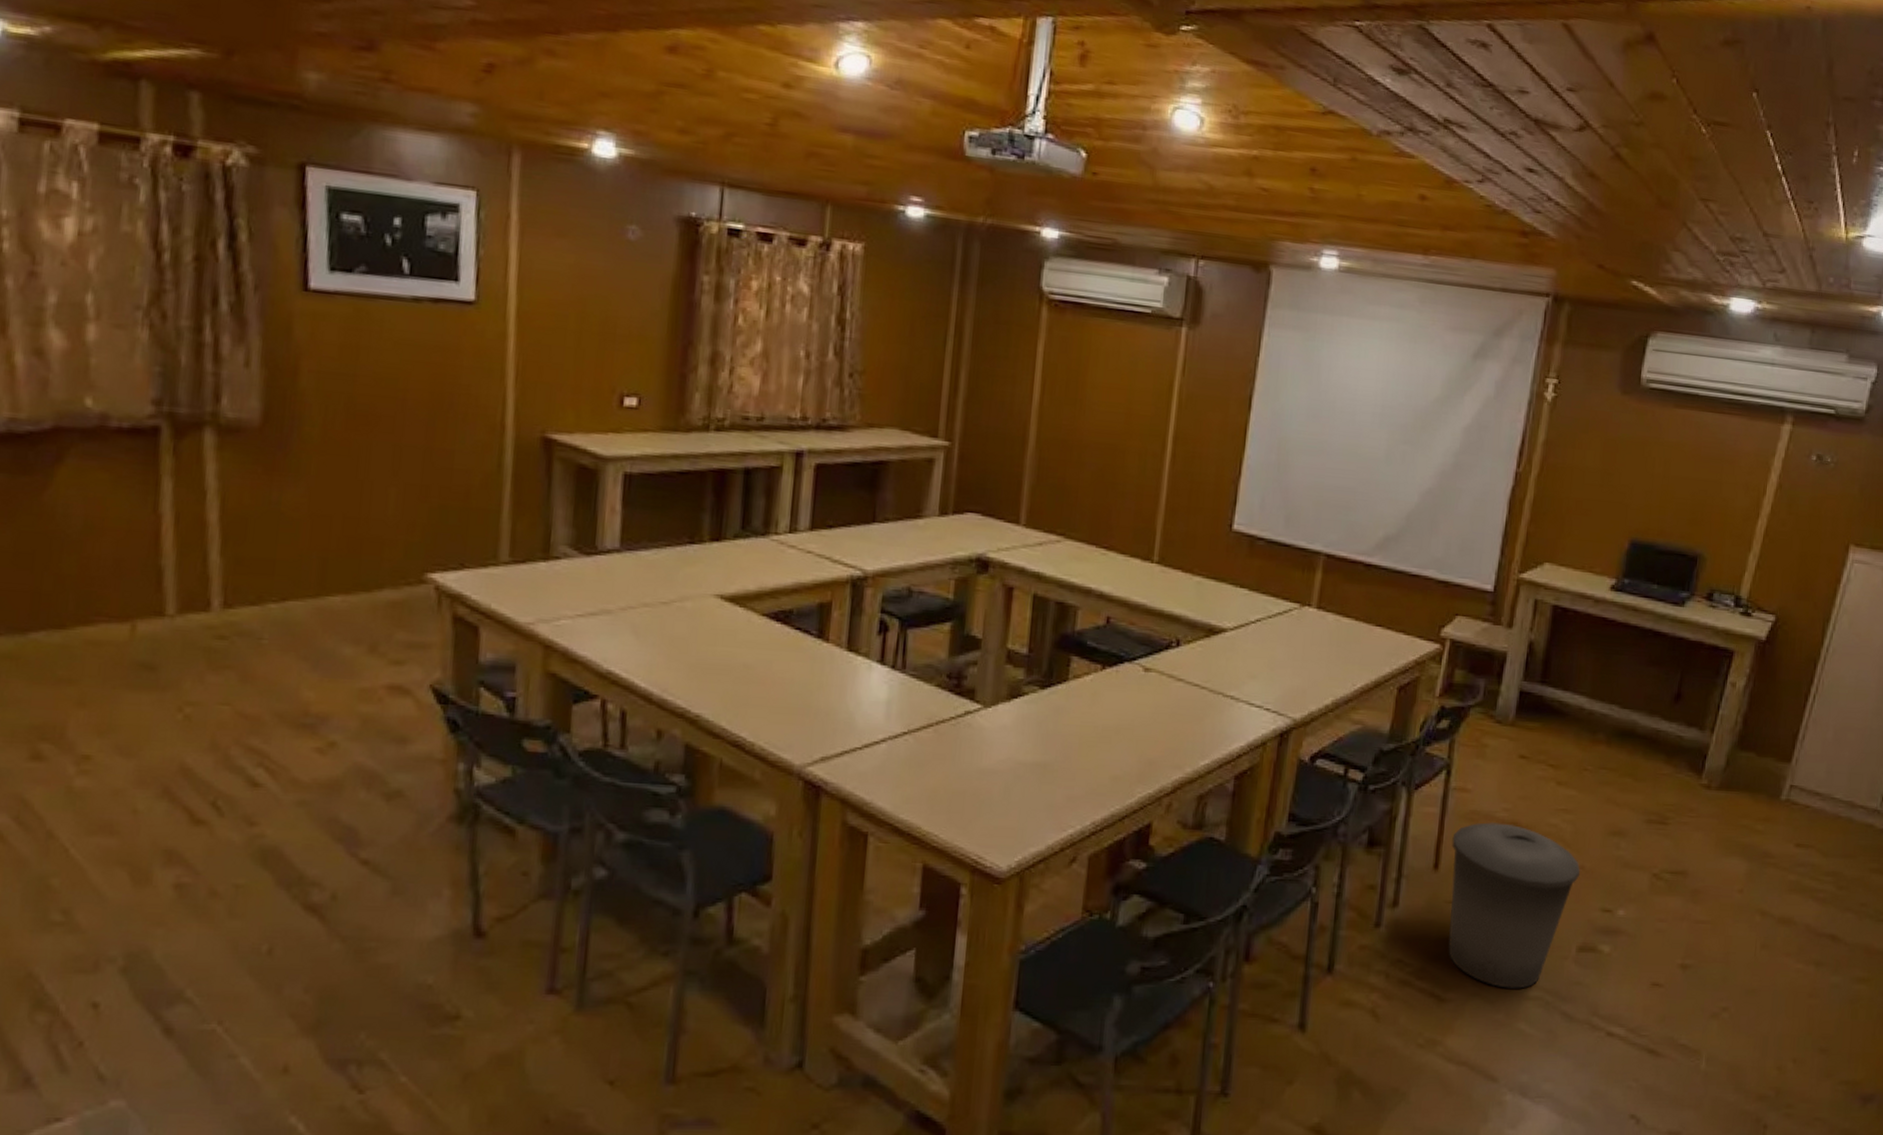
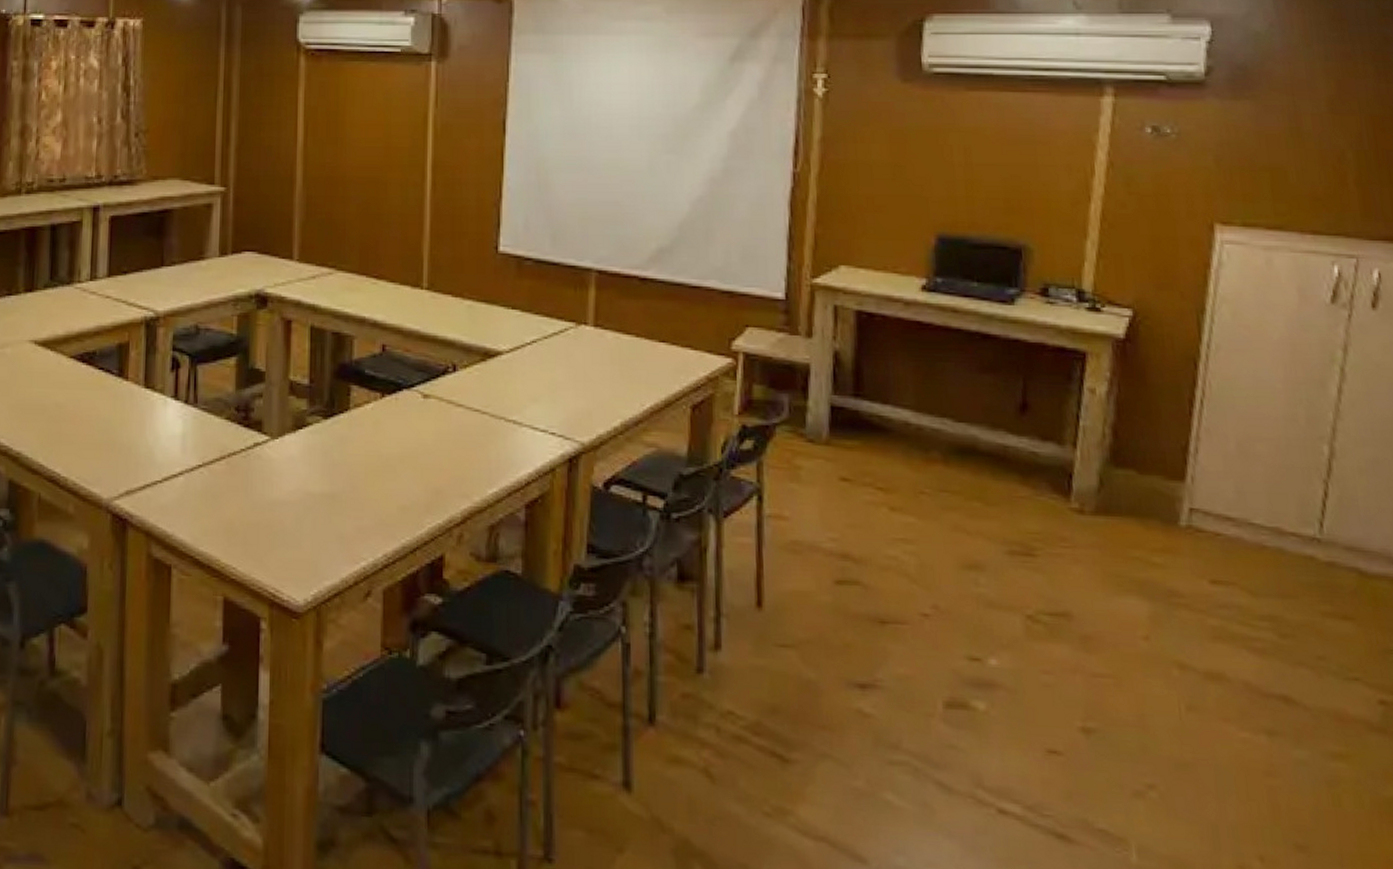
trash can: present [1448,822,1581,989] -> none [774,554,935,751]

